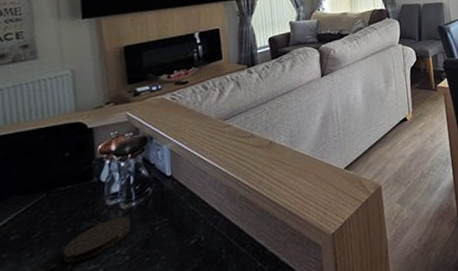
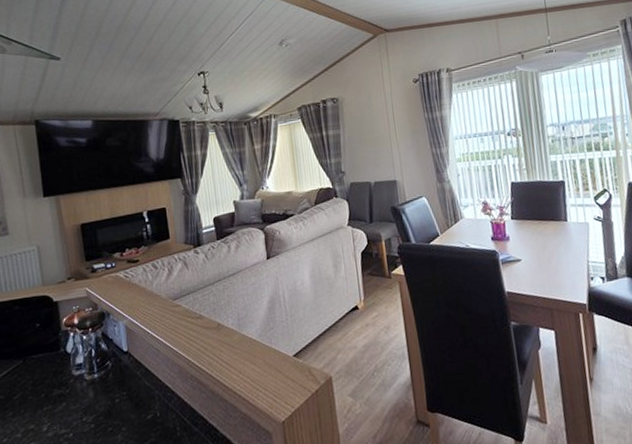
coaster: present [63,217,131,264] -> none [39,387,95,426]

